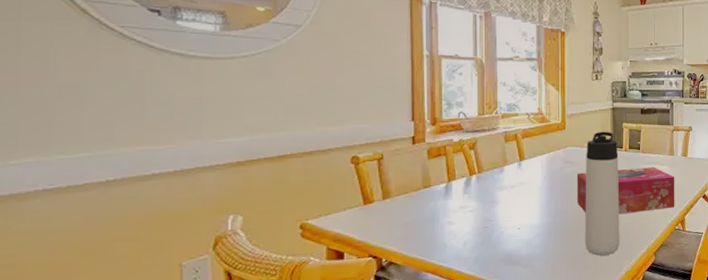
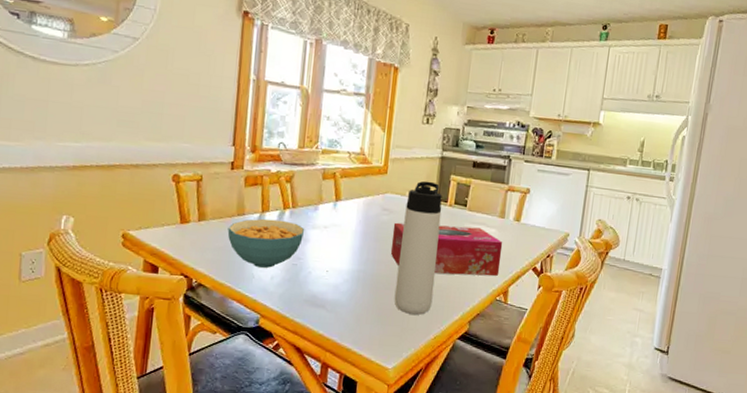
cereal bowl: none [415,186,493,236] -> present [227,218,305,268]

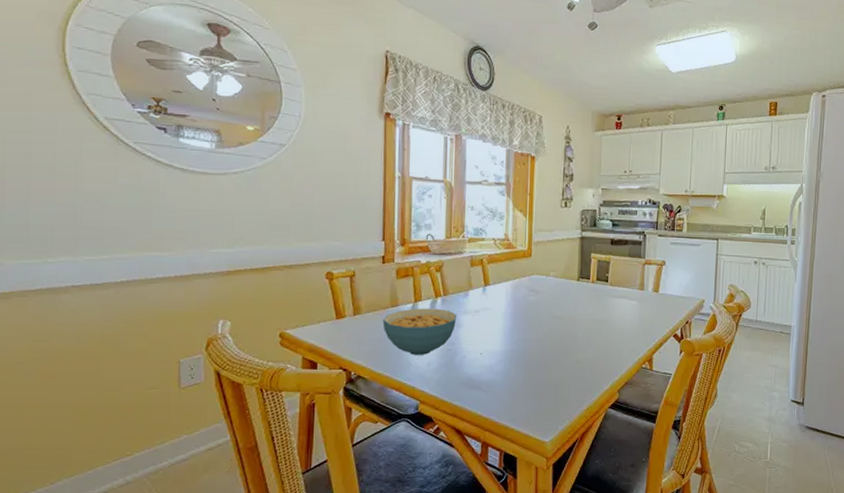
tissue box: present [390,222,503,276] -> none [540,301,644,348]
thermos bottle: present [394,181,442,315] -> none [546,260,585,388]

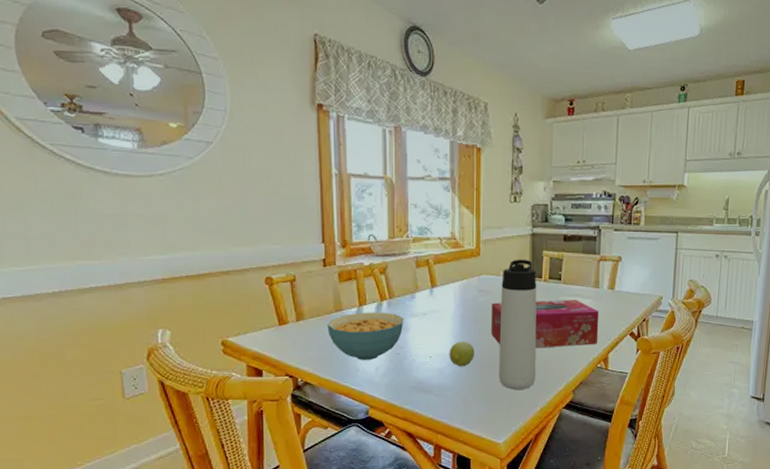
fruit: none [499,338,524,364] -> present [449,341,475,367]
tissue box: none [540,301,644,348] -> present [490,300,600,349]
thermos bottle: none [546,260,585,388] -> present [498,259,537,390]

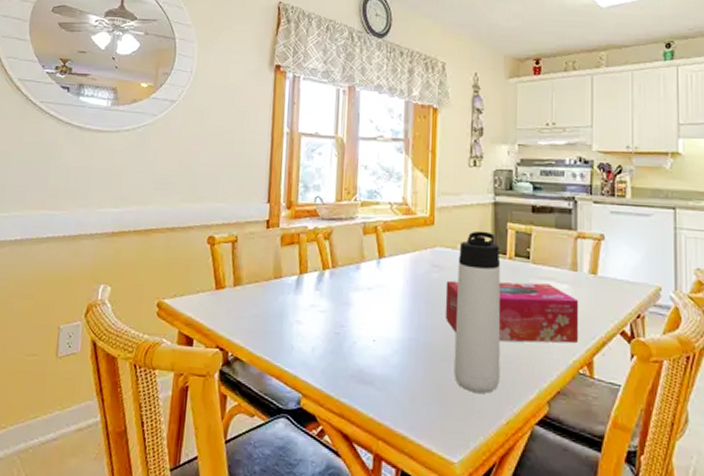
cereal bowl: present [327,312,404,360] -> none [264,281,347,338]
fruit: present [449,341,475,367] -> none [395,324,426,357]

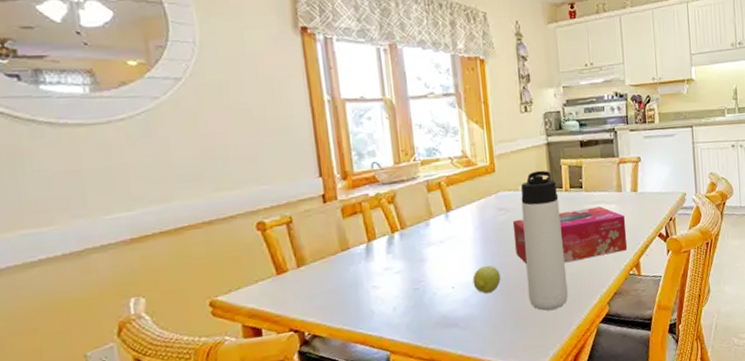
fruit: none [395,324,426,357] -> present [472,265,501,294]

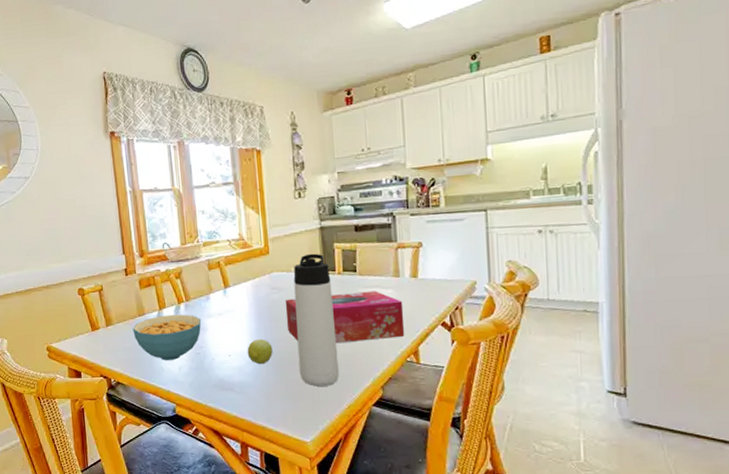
cereal bowl: none [333,244,420,302] -> present [132,314,202,360]

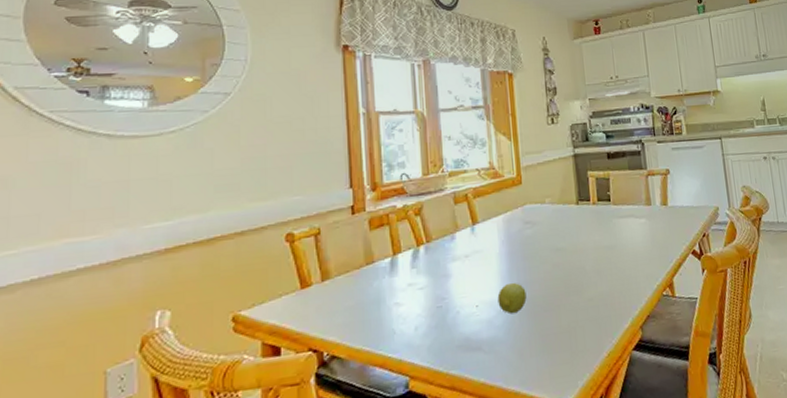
cereal bowl: present [132,314,202,360] -> none [357,258,445,320]
tissue box: present [285,291,405,344] -> none [539,221,660,282]
thermos bottle: present [293,253,339,387] -> none [547,182,598,335]

